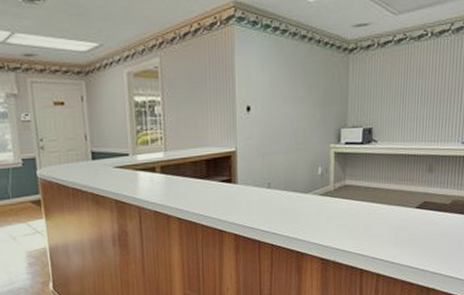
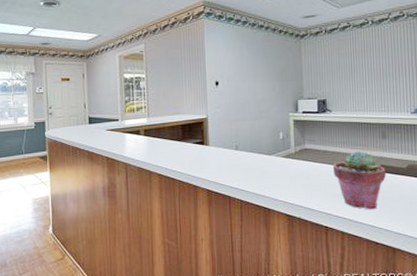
potted succulent: none [374,186,429,250] -> present [333,150,387,210]

